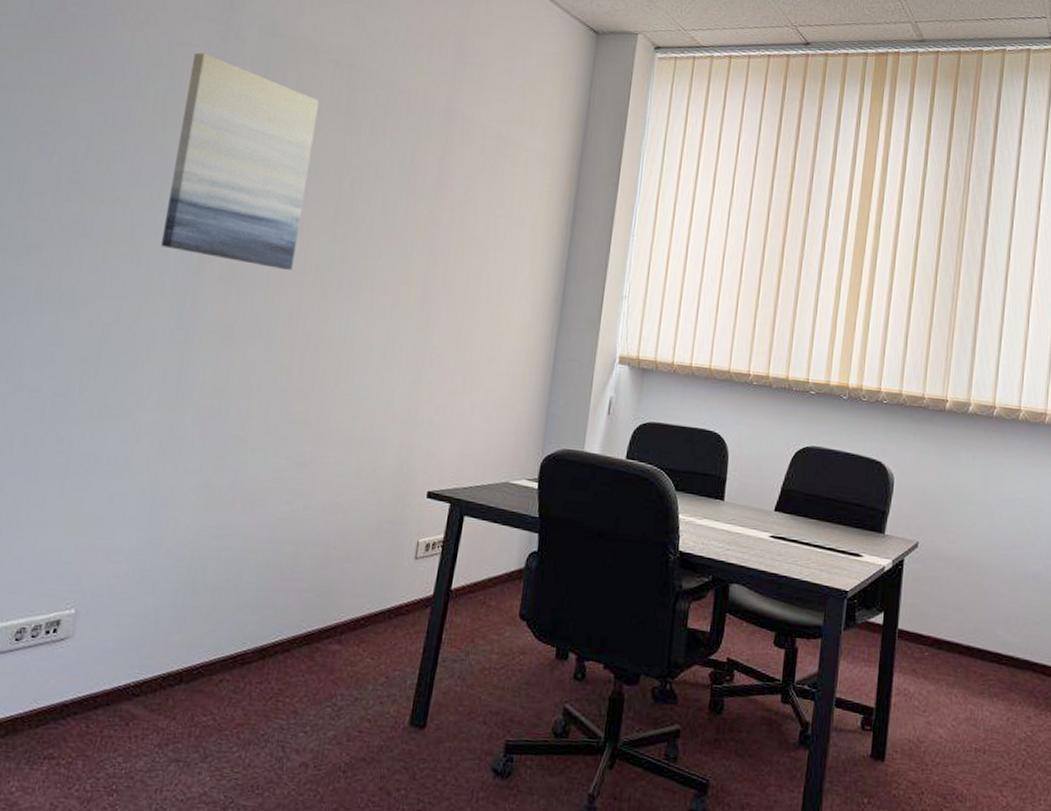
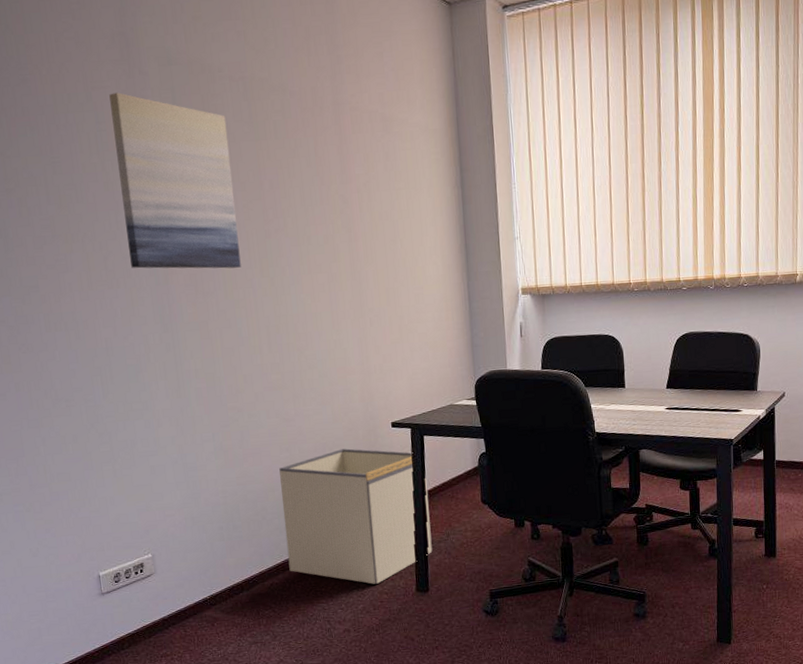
storage bin: none [249,514,457,705] -> present [279,448,433,584]

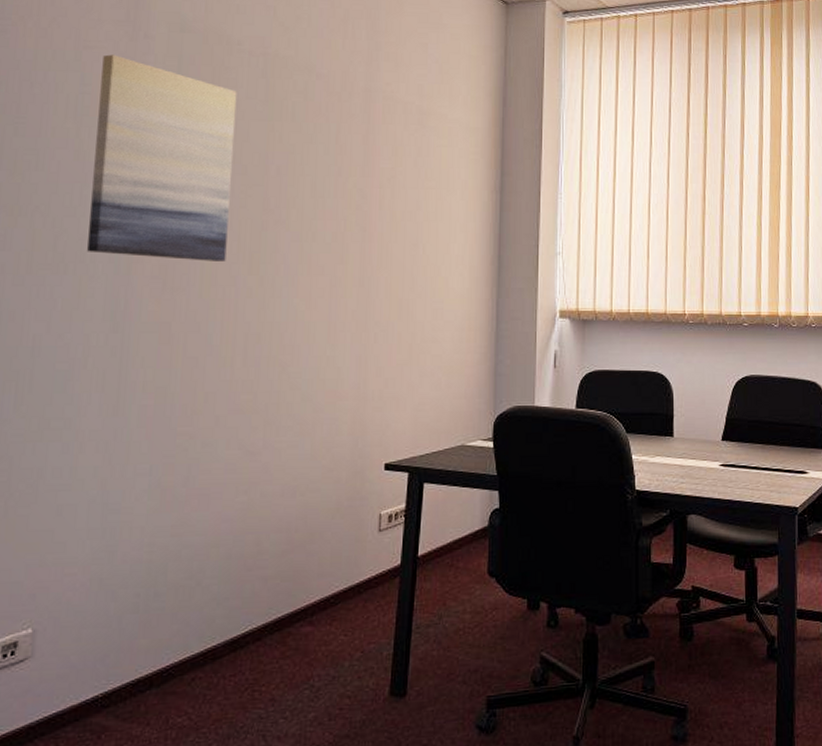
storage bin: present [279,448,433,584] -> none [221,494,422,683]

